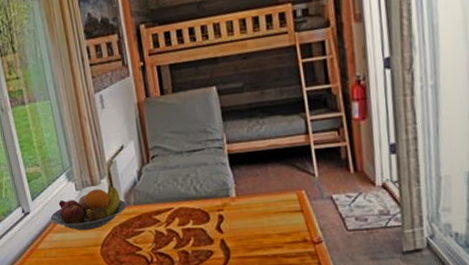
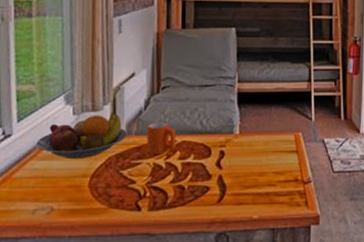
mug: none [144,190,174,222] -> present [146,122,177,154]

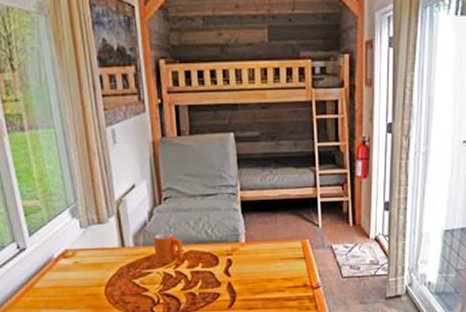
fruit bowl: present [36,112,127,158] -> none [50,224,135,270]

